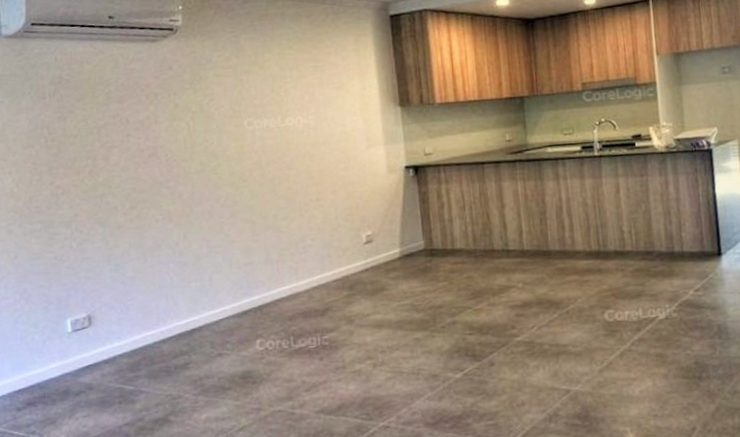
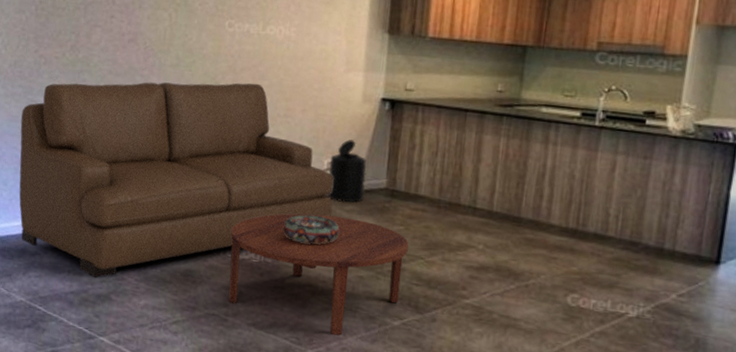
sofa: none [44,174,378,404] -> present [19,82,334,279]
coffee table: none [283,284,456,402] -> present [228,213,409,336]
decorative bowl: none [333,289,389,319] -> present [282,214,340,245]
trash can: none [367,210,407,271] -> present [327,139,367,203]

